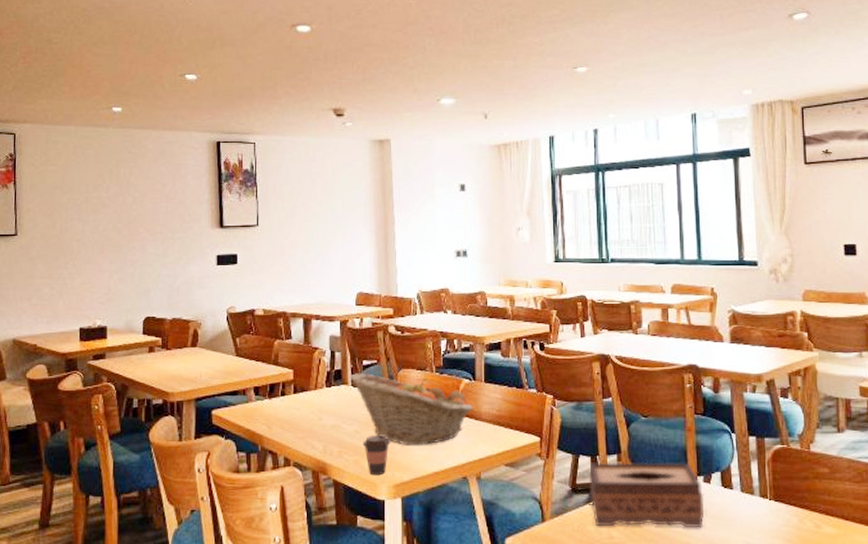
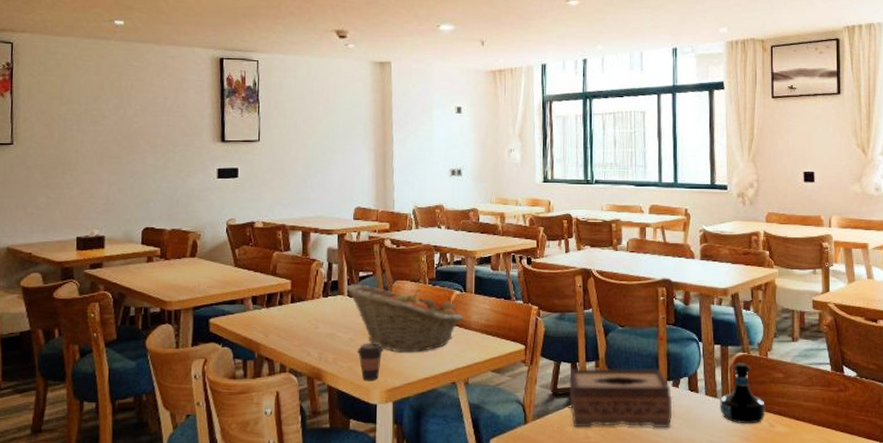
tequila bottle: none [757,456,810,525] -> present [720,363,765,424]

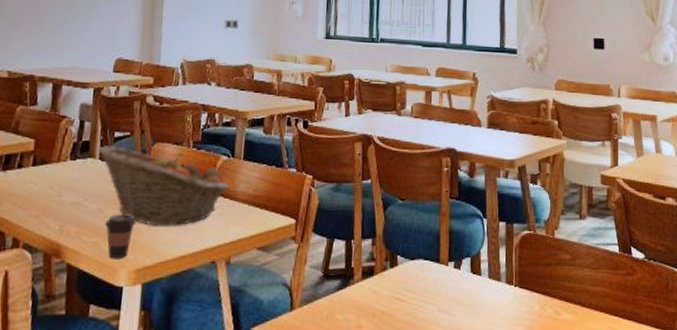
tissue box: present [568,369,673,428] -> none [341,247,454,315]
tequila bottle: present [720,363,765,424] -> none [503,242,551,312]

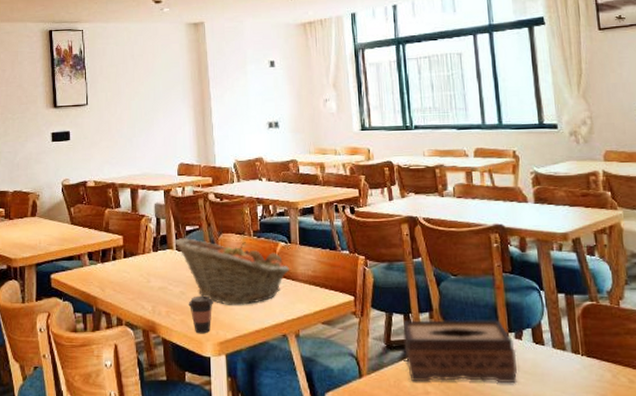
tissue box: none [341,247,454,315] -> present [402,320,518,382]

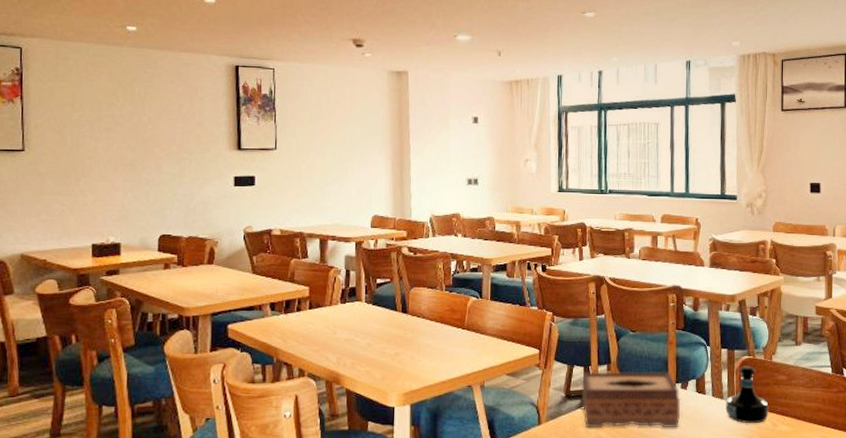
fruit basket: present [174,237,289,305] -> none [364,290,479,357]
coffee cup: present [188,295,213,334] -> none [375,348,401,385]
tequila bottle: none [569,312,623,380] -> present [726,366,769,424]

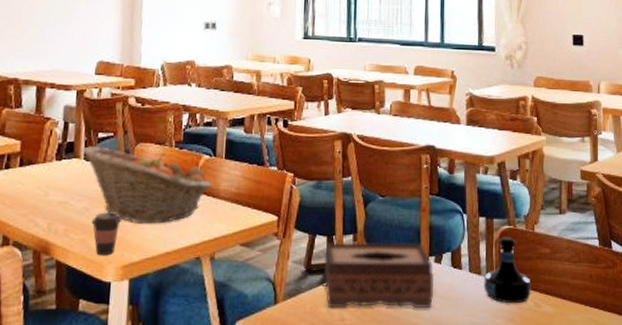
fruit basket: none [364,290,479,357] -> present [83,145,211,224]
coffee cup: none [375,348,401,385] -> present [91,212,121,256]

